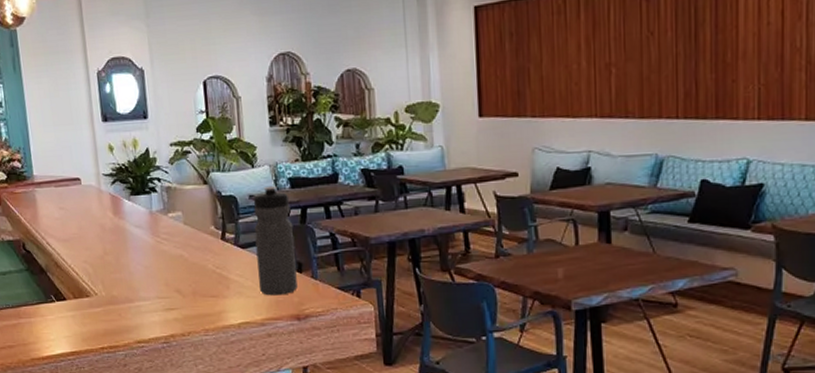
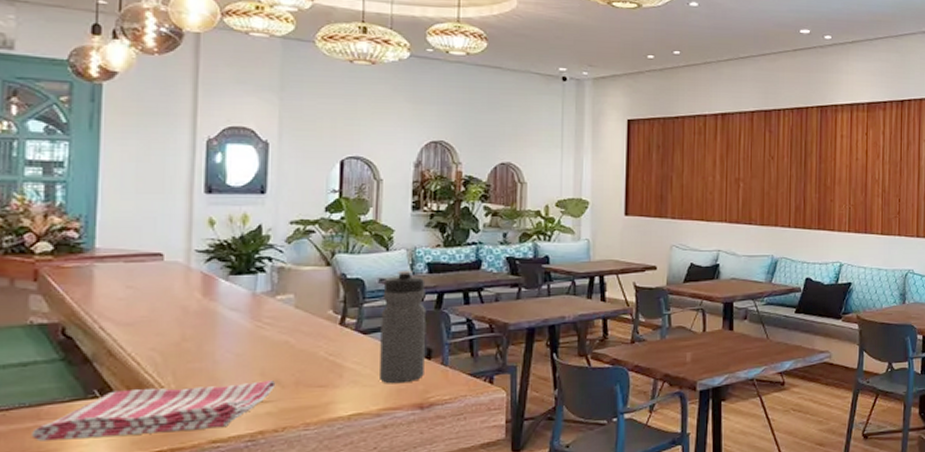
dish towel: none [17,290,178,335] -> present [32,380,276,442]

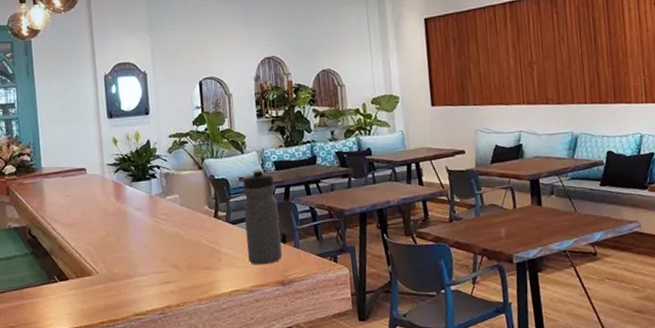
dish towel: present [32,380,276,442] -> none [19,265,174,316]

